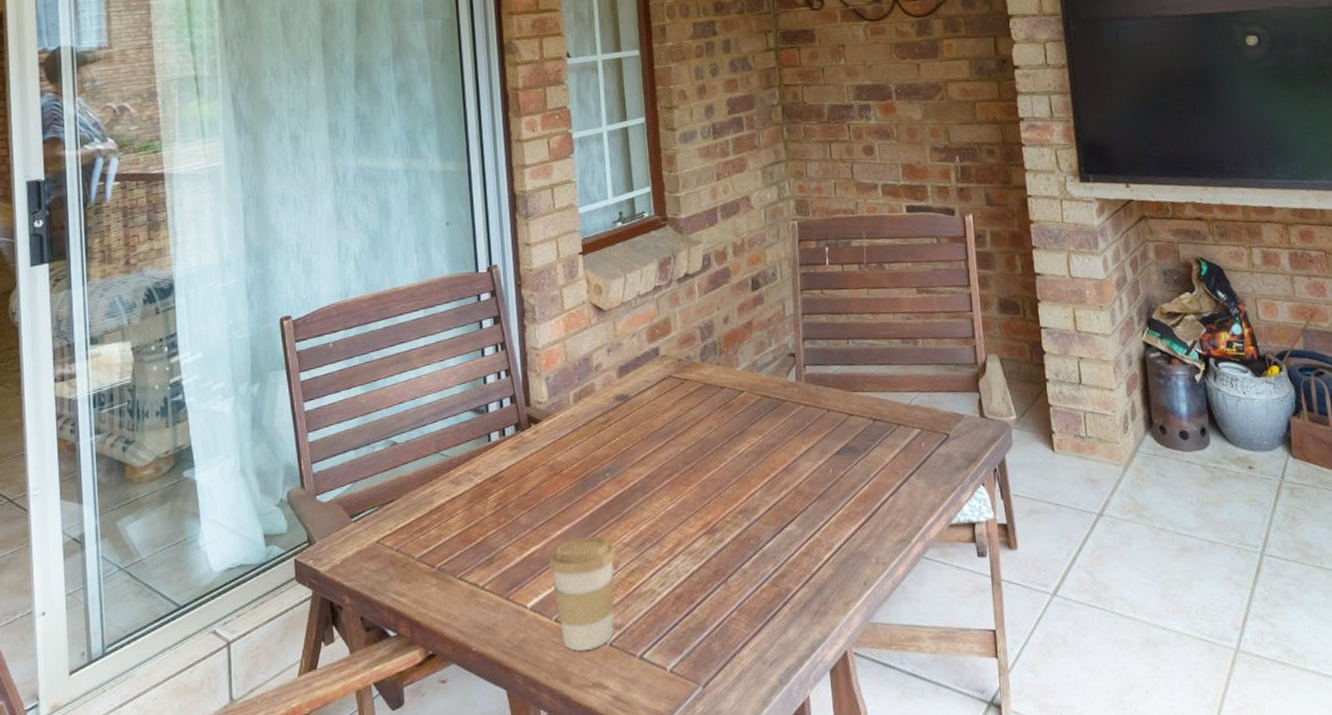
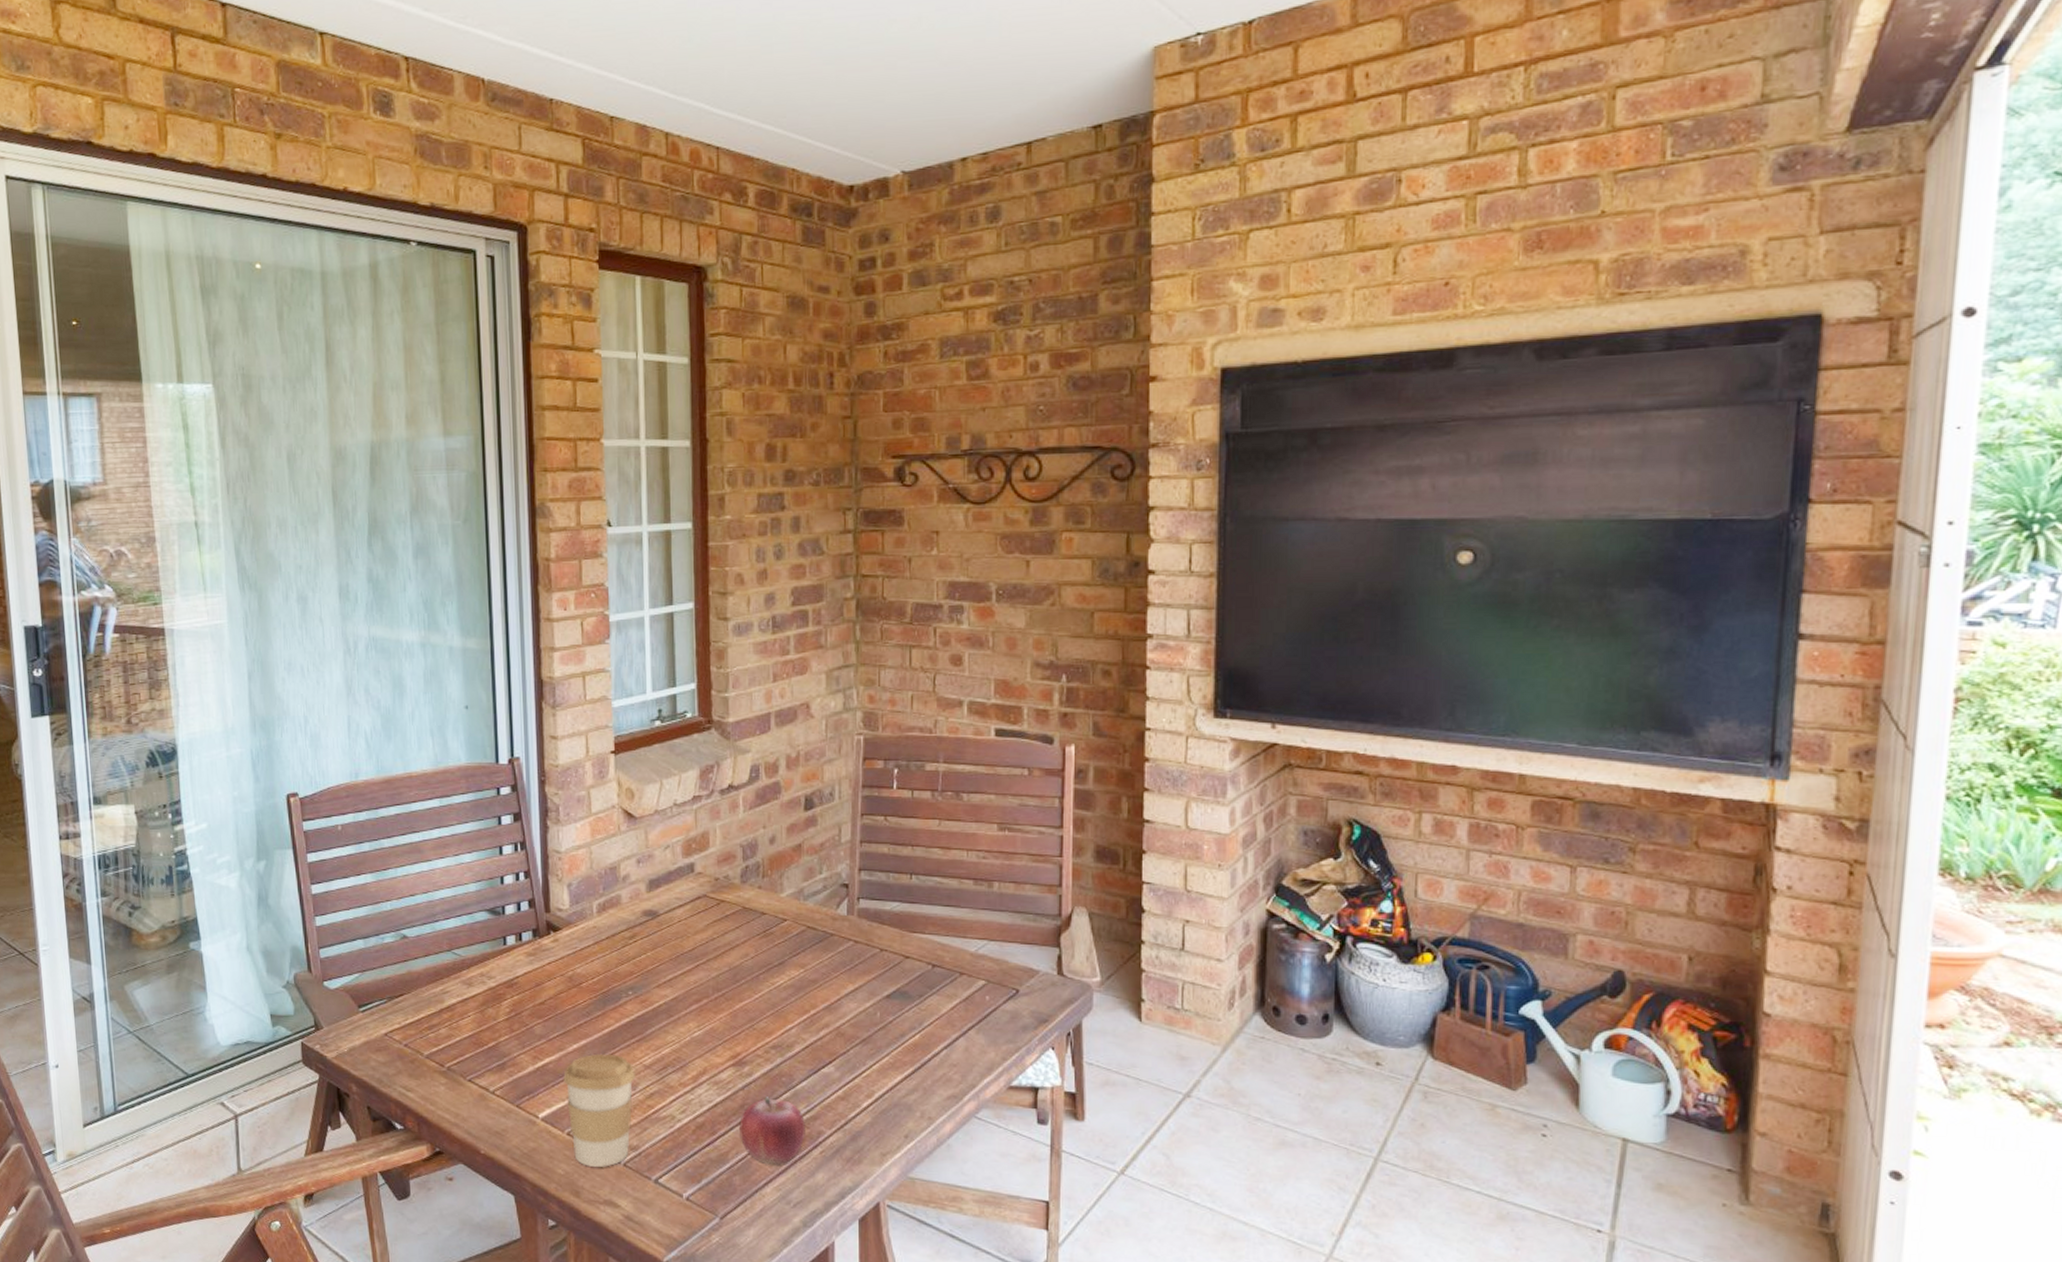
fruit: none [714,560,775,627] -> present [738,1097,805,1165]

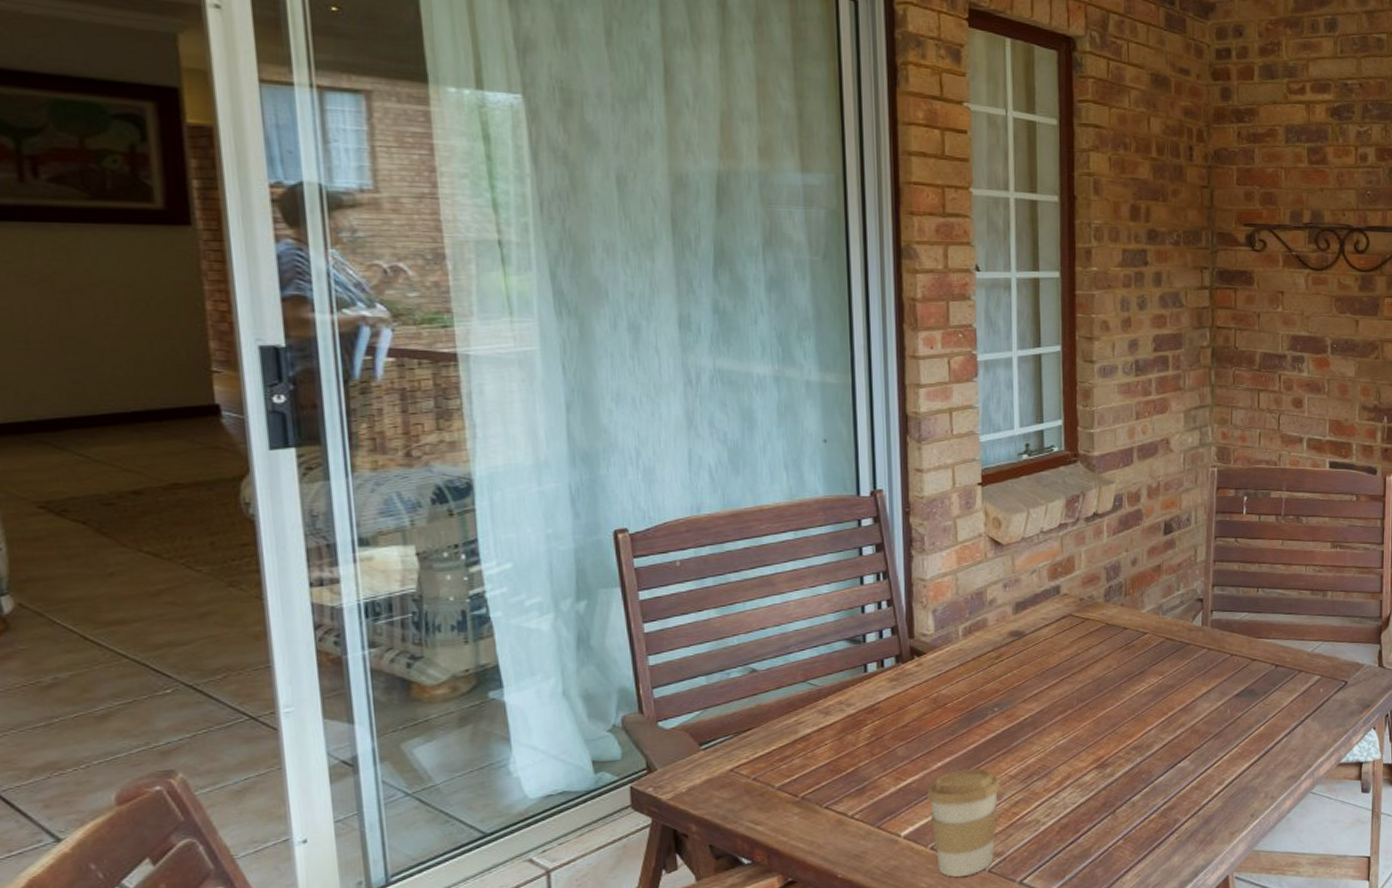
fruit: present [738,1097,805,1165] -> none [1100,793,1163,855]

